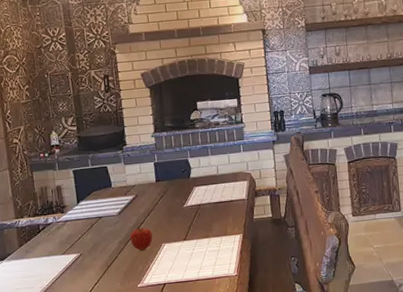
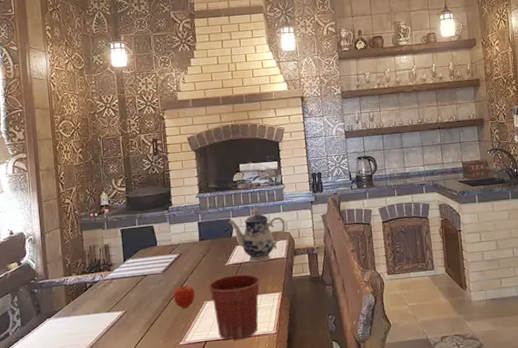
flower pot: none [166,215,221,283] -> present [208,274,261,340]
teapot: none [185,147,247,204] -> present [228,207,286,263]

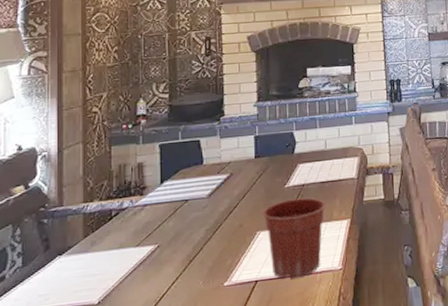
fruit: present [173,285,195,308] -> none [219,212,246,240]
teapot: present [228,207,286,263] -> none [290,119,358,184]

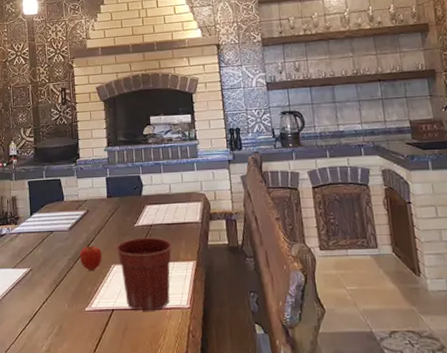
fruit: none [219,212,246,240] -> present [79,245,102,270]

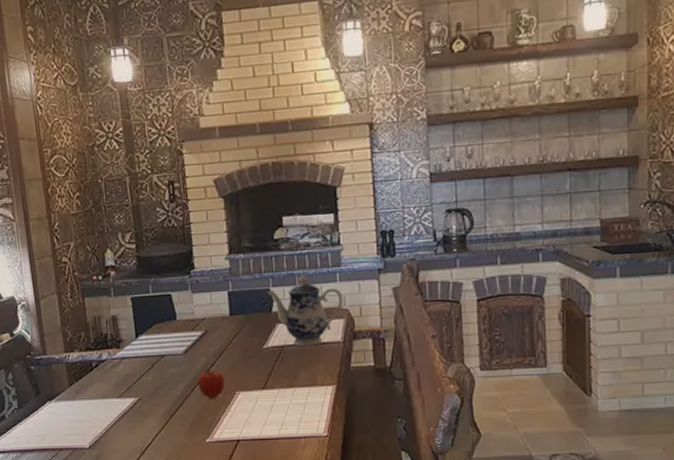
flower pot: present [116,237,173,311] -> none [241,360,309,441]
teapot: none [137,164,201,226] -> present [267,275,343,347]

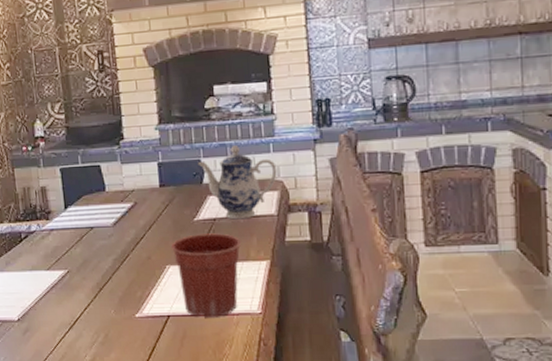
fruit: present [197,370,225,398] -> none [126,243,155,272]
flower pot: none [241,360,309,441] -> present [171,233,242,317]

